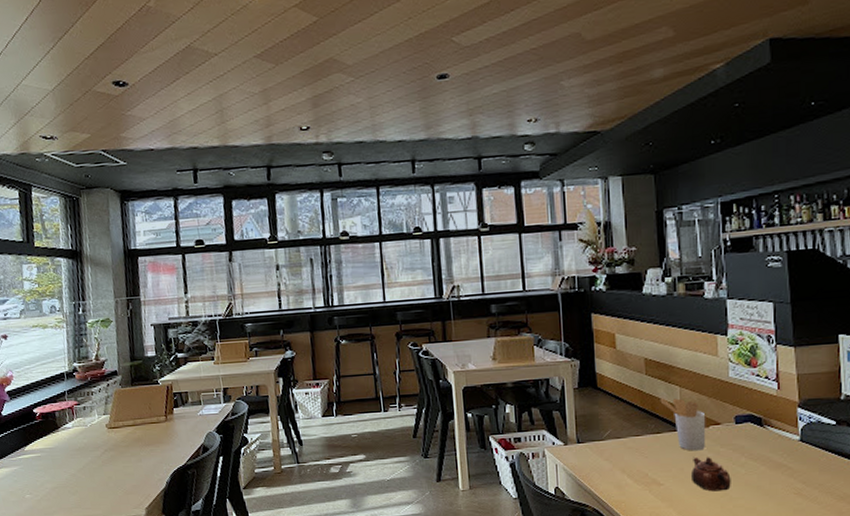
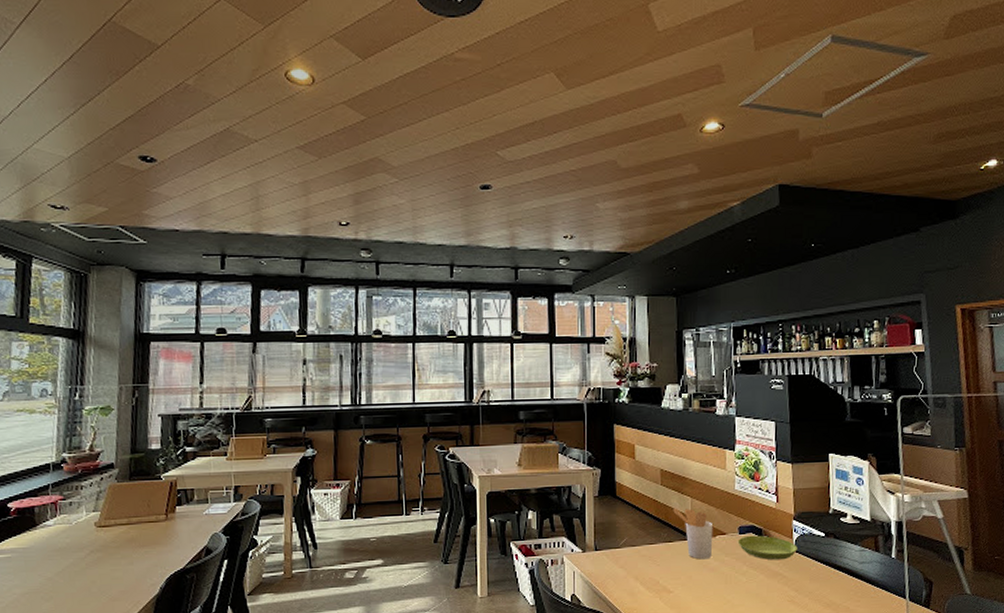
teapot: present [690,457,731,492] -> none [697,565,733,599]
saucer: none [734,424,804,451] -> present [737,535,798,560]

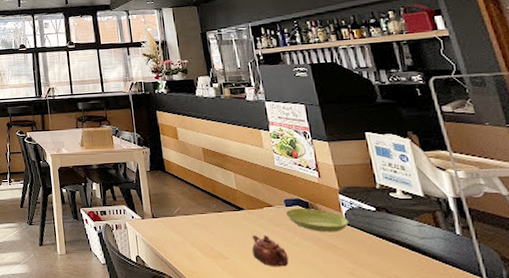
utensil holder: present [673,508,714,560] -> none [218,182,262,229]
teapot: none [697,565,733,599] -> present [251,235,289,267]

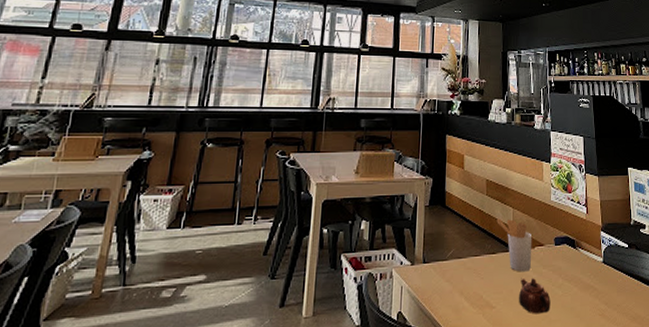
utensil holder: none [218,182,262,229] -> present [496,218,533,272]
saucer: present [285,208,349,232] -> none [554,246,606,272]

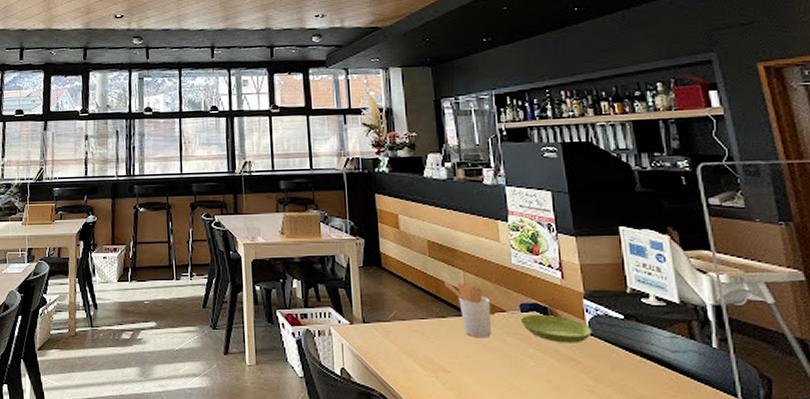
teapot: present [518,278,551,314] -> none [477,345,520,383]
saucer: none [554,246,606,272] -> present [520,314,592,343]

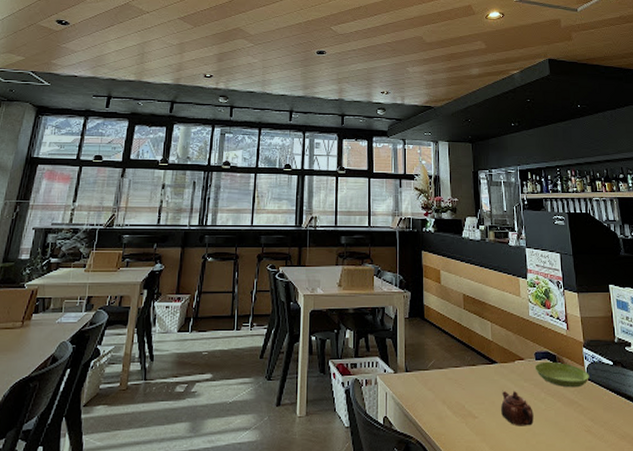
utensil holder: present [444,281,491,338] -> none [475,332,512,385]
teapot: none [477,345,520,383] -> present [500,391,534,426]

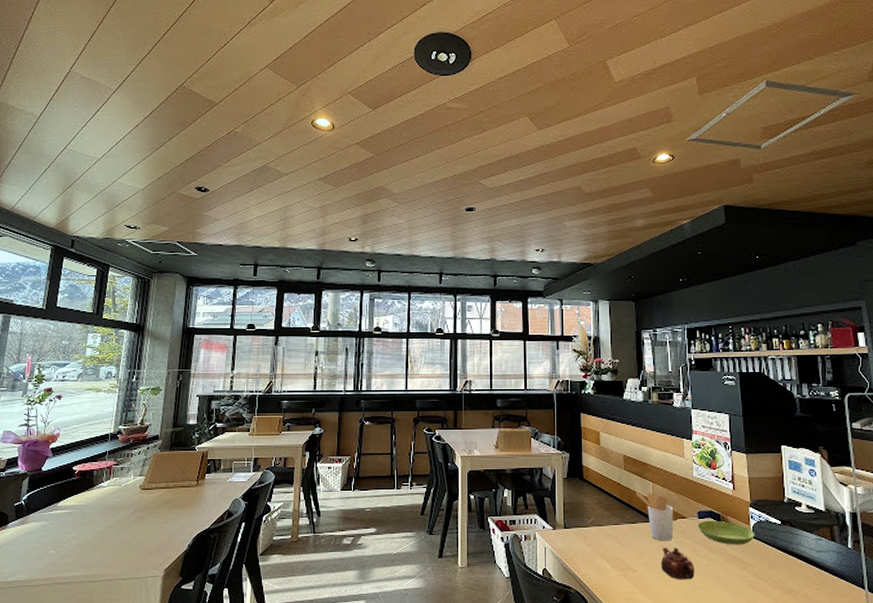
utensil holder: none [475,332,512,385] -> present [636,491,674,541]

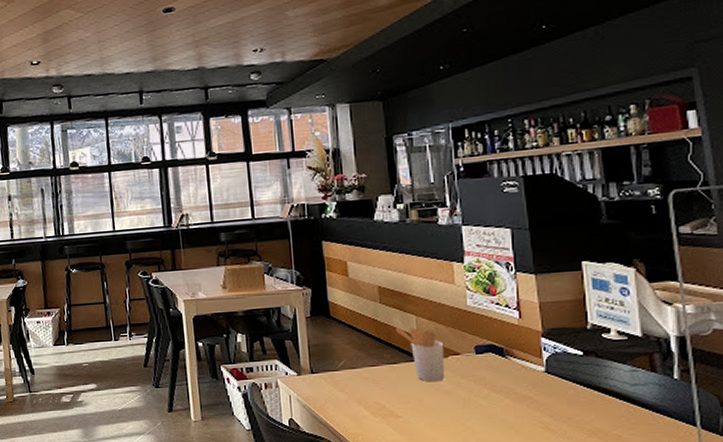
teapot: present [660,548,695,580] -> none [430,388,473,425]
saucer: present [697,520,755,545] -> none [474,355,549,383]

